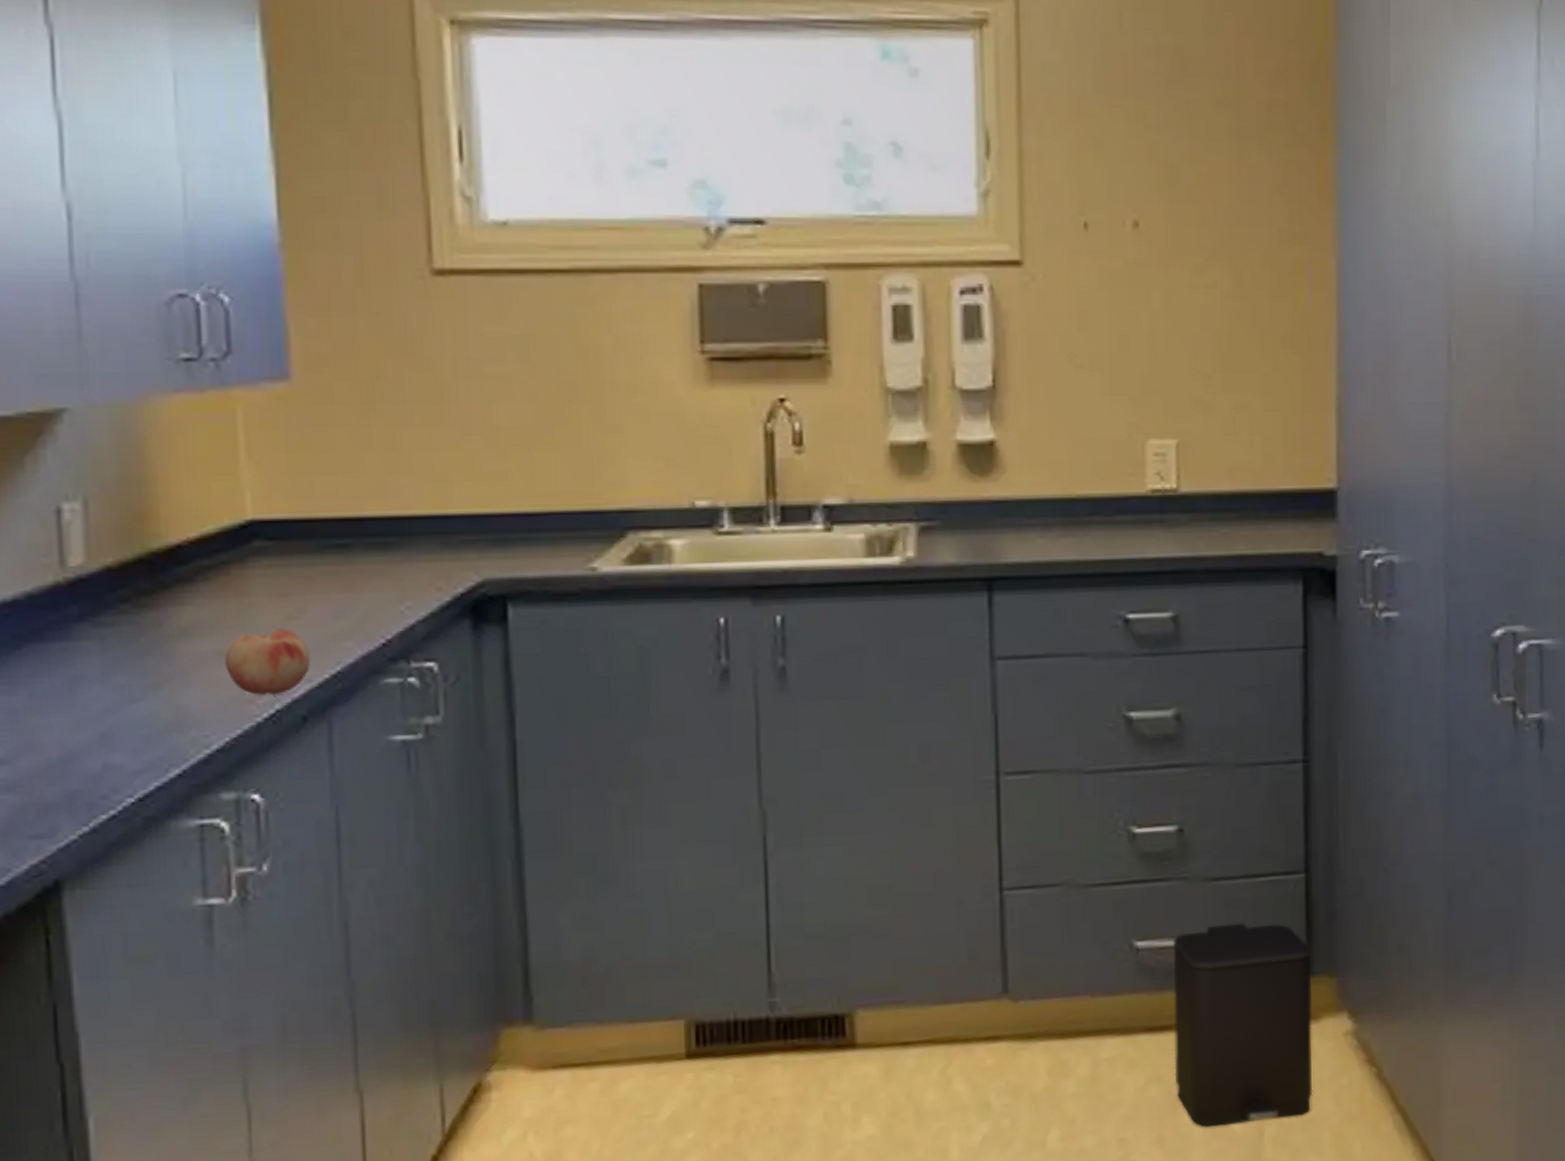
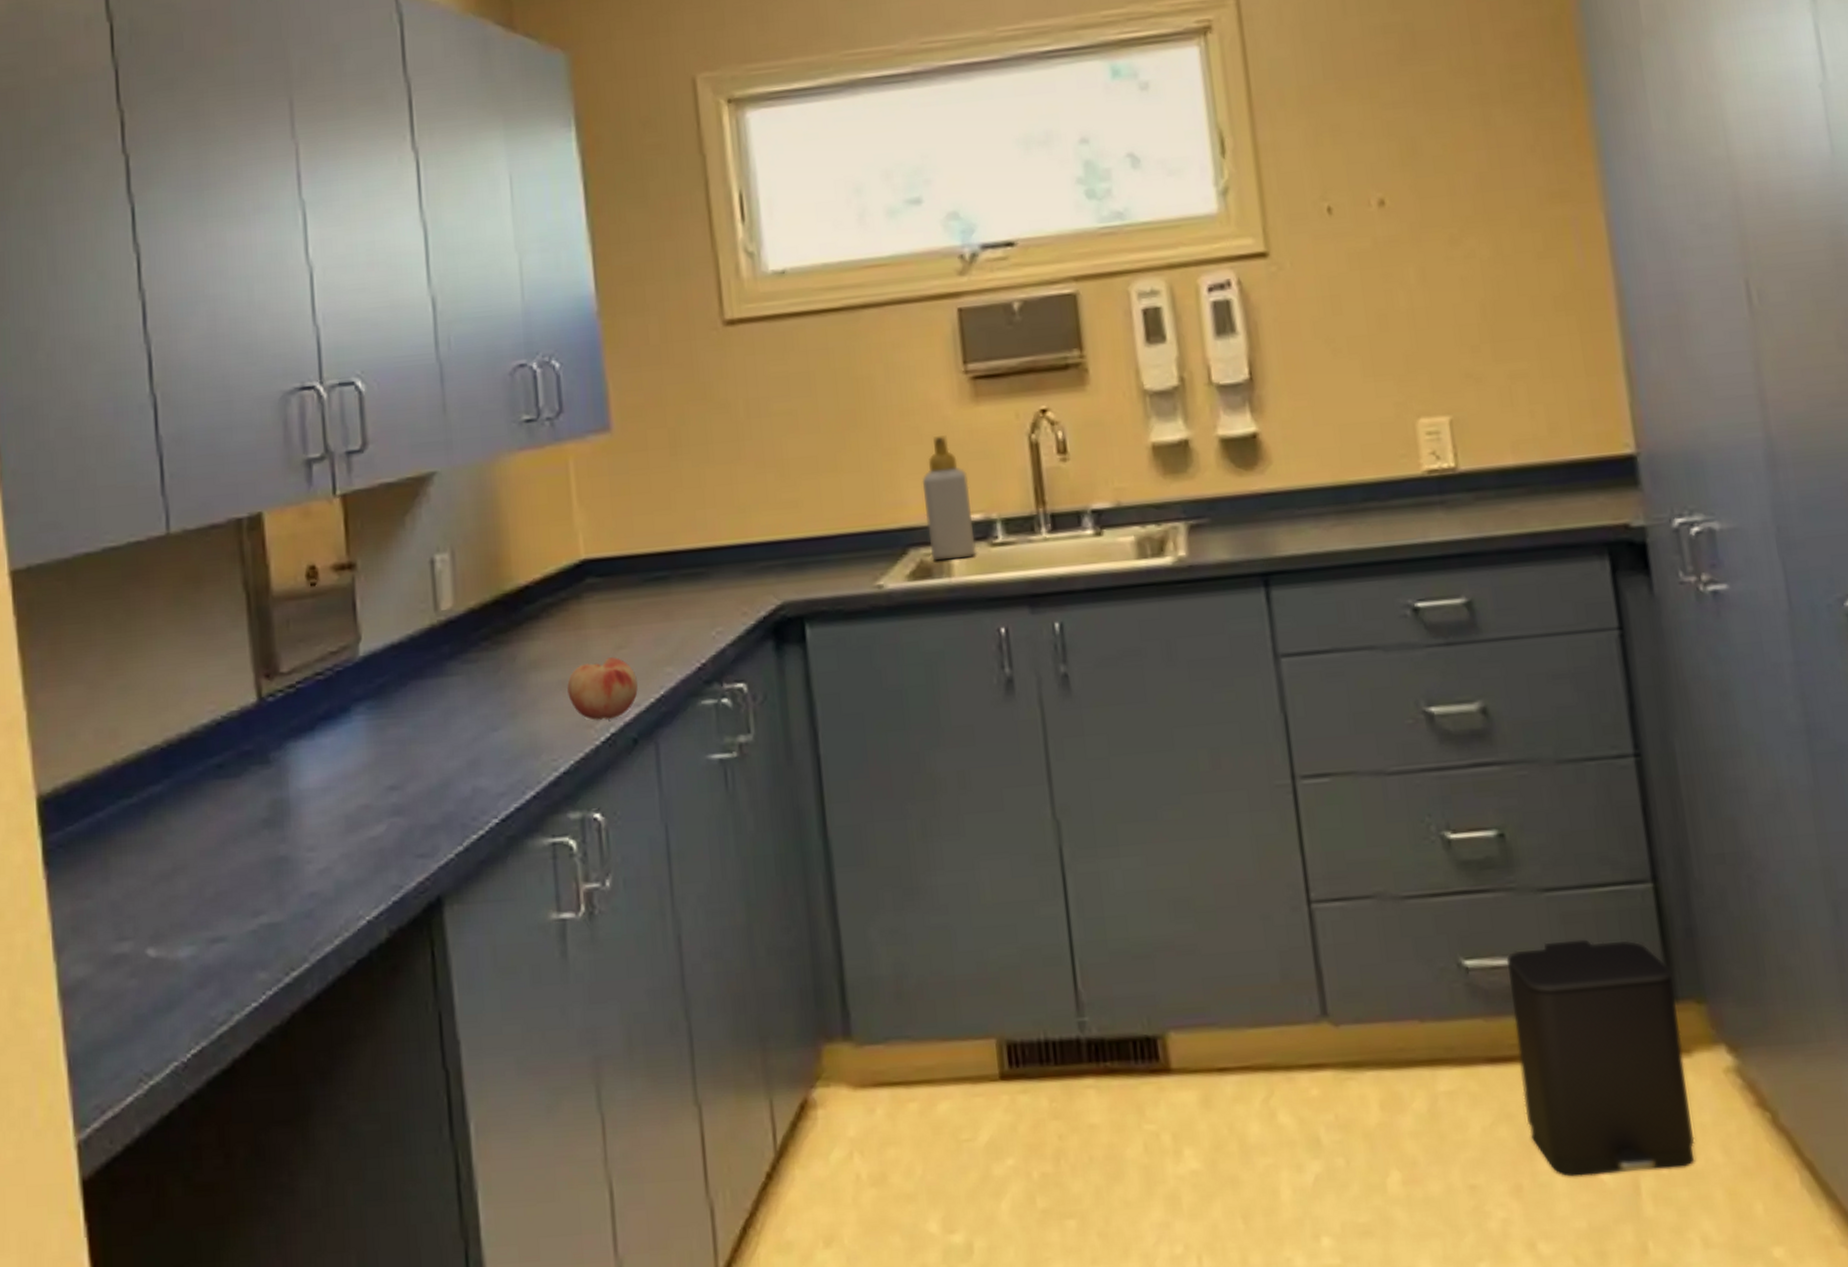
soap bottle: none [646,417,701,546] -> present [922,435,977,561]

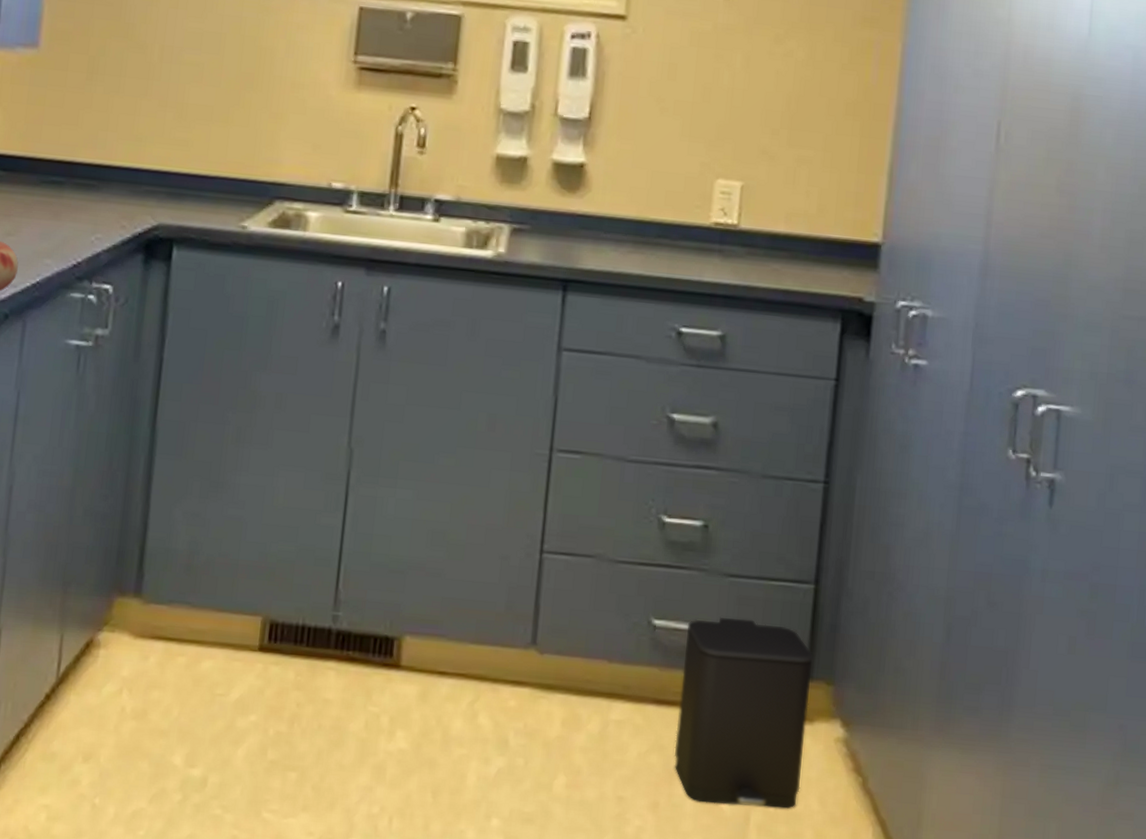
soap bottle: present [922,435,977,561] -> none [293,111,338,217]

